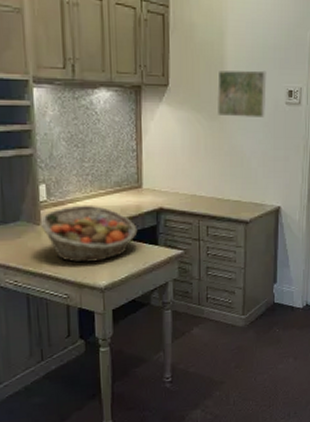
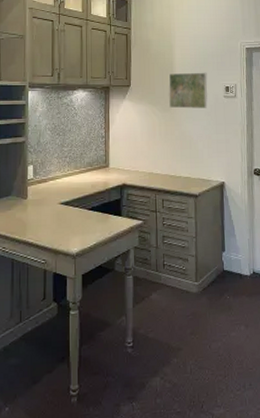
fruit basket: present [39,205,138,263] -> none [26,182,105,232]

